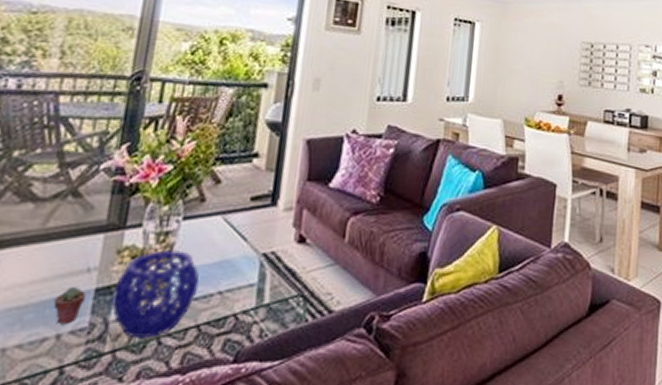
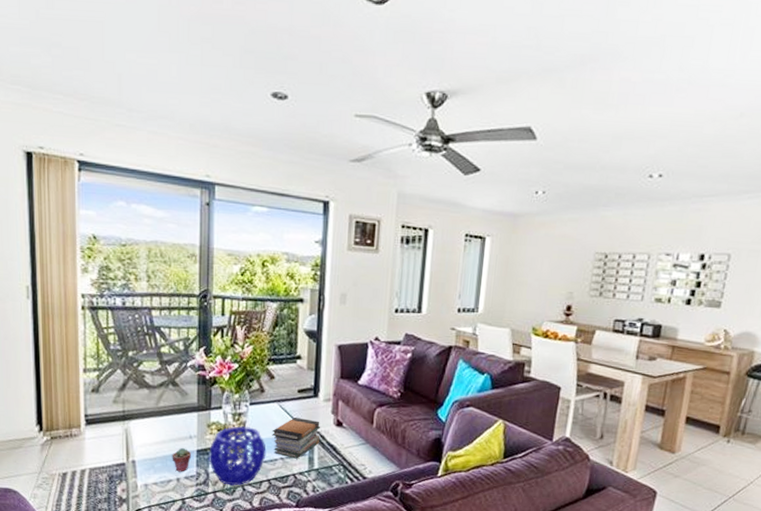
book stack: none [209,234,278,292] -> present [272,418,321,459]

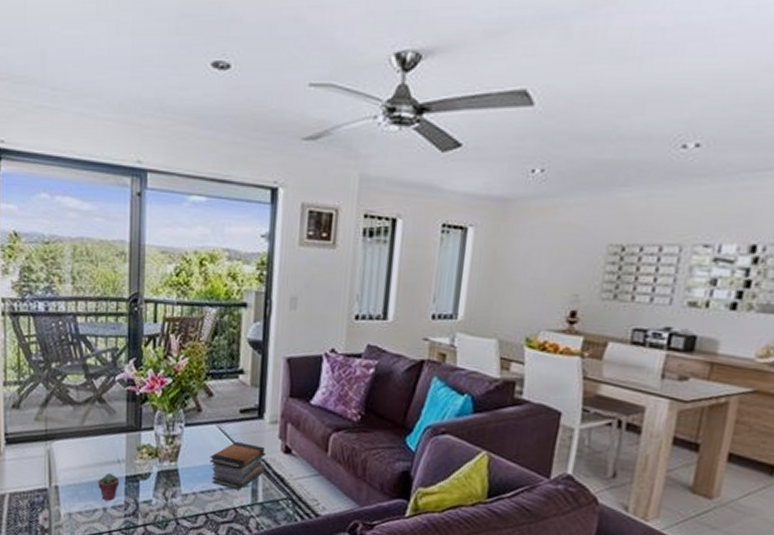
decorative bowl: present [208,426,266,486] -> none [138,450,203,519]

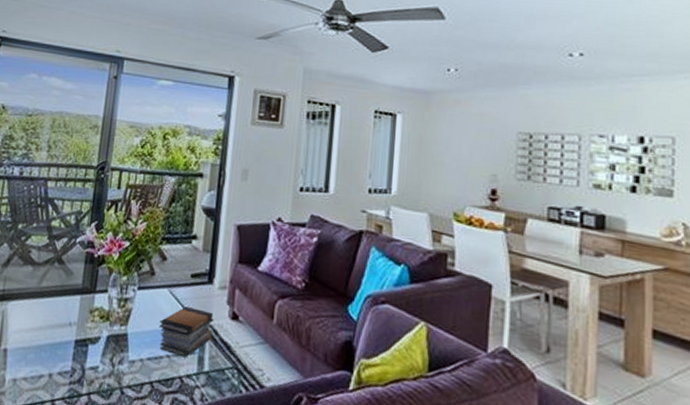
potted succulent: present [98,472,120,501] -> none [46,336,69,366]

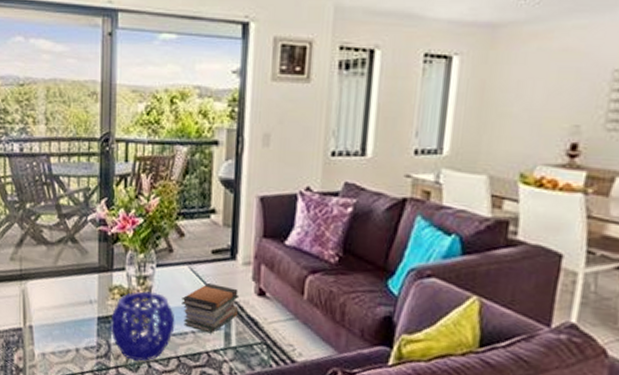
decorative bowl: none [86,314,152,387] -> present [110,291,175,361]

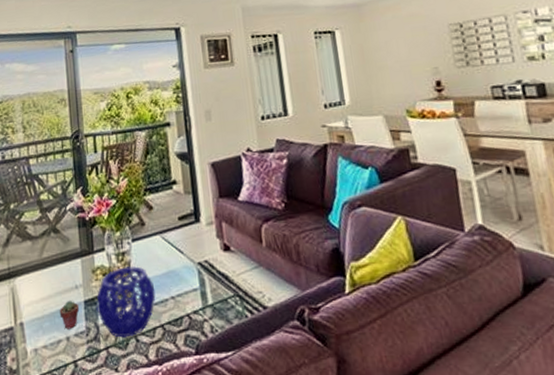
potted succulent: none [71,313,92,342] -> present [59,300,80,329]
book stack: present [181,283,240,334] -> none [158,248,209,296]

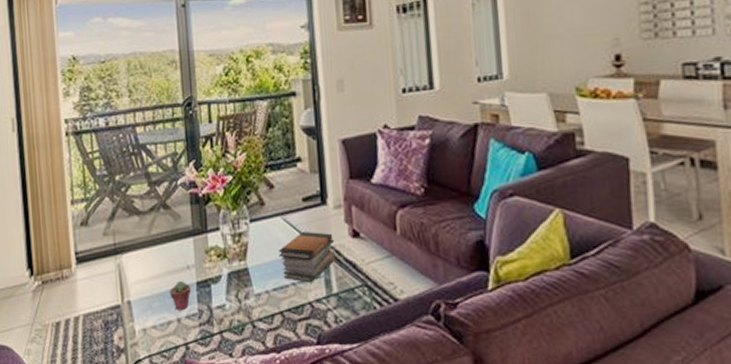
decorative bowl: present [96,266,156,338] -> none [209,249,275,323]
book stack: none [158,248,209,296] -> present [278,232,335,283]

